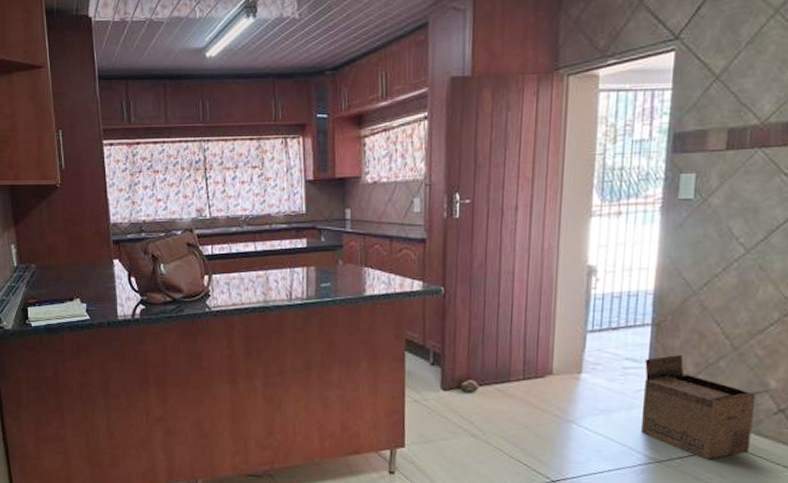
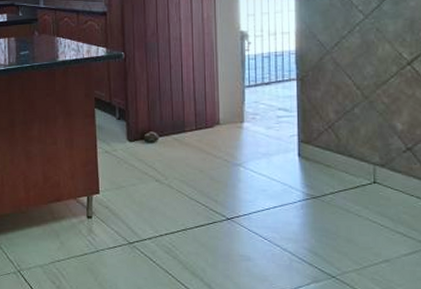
cardboard box: present [641,355,773,459] -> none [295,105,400,193]

